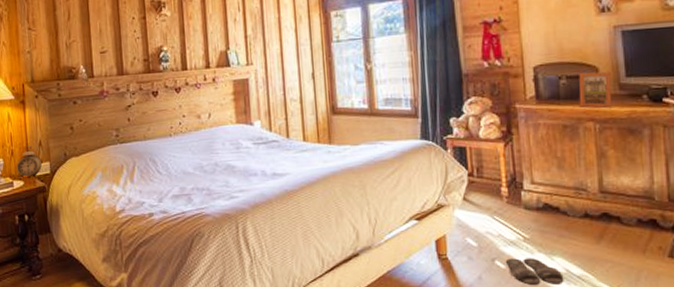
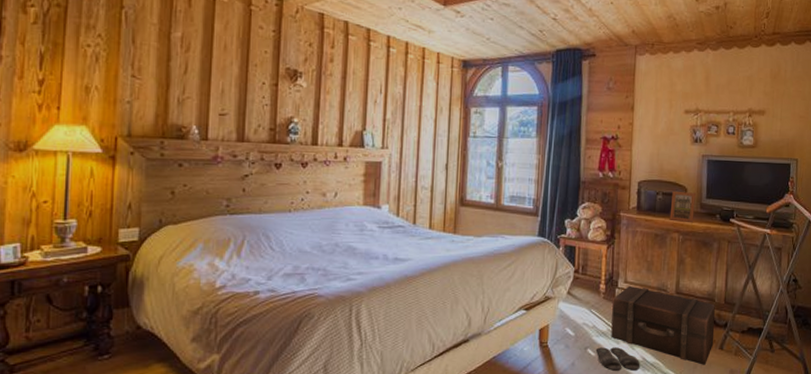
alarm clock: present [16,145,42,180] -> none [93,207,128,245]
suitcase: none [518,186,660,277] -> present [611,285,715,365]

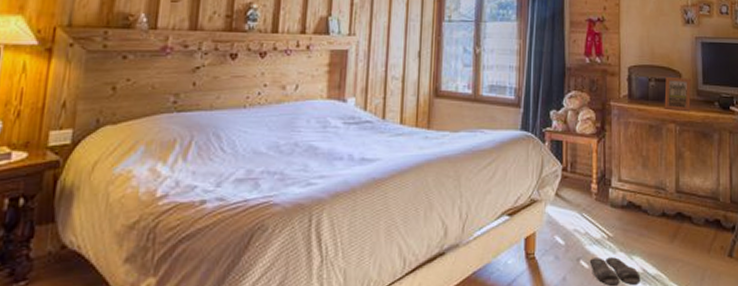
suitcase: present [611,285,715,365] -> none [605,184,722,276]

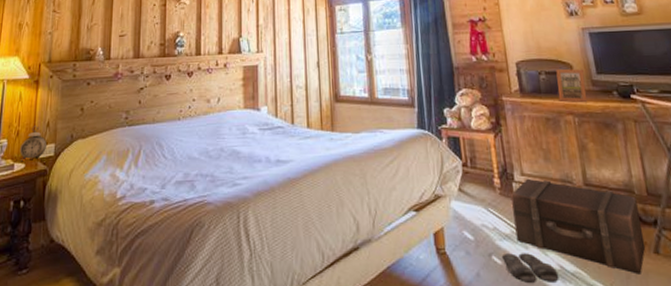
alarm clock: none [20,105,61,150] -> present [19,126,47,162]
suitcase: none [605,184,722,276] -> present [510,178,646,275]

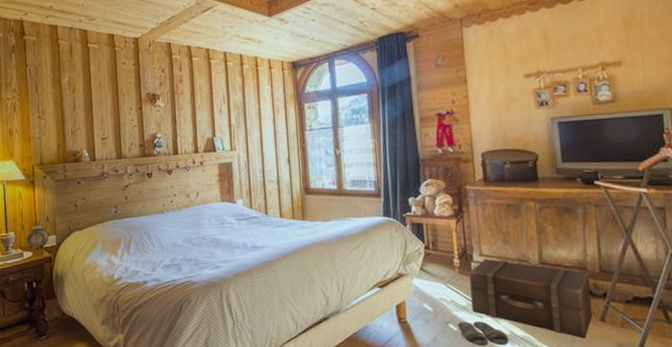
picture frame: present [556,68,588,103] -> none [521,158,551,190]

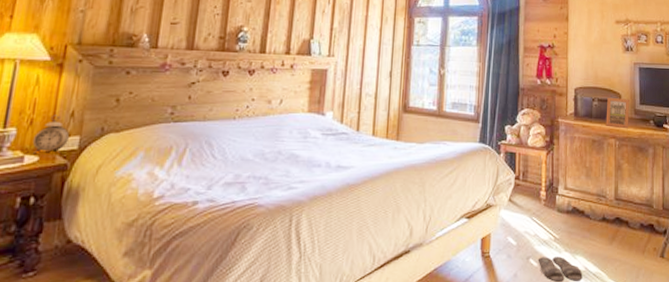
suitcase: present [468,258,593,338] -> none [552,192,655,274]
picture frame: none [521,158,551,190] -> present [606,97,629,129]

